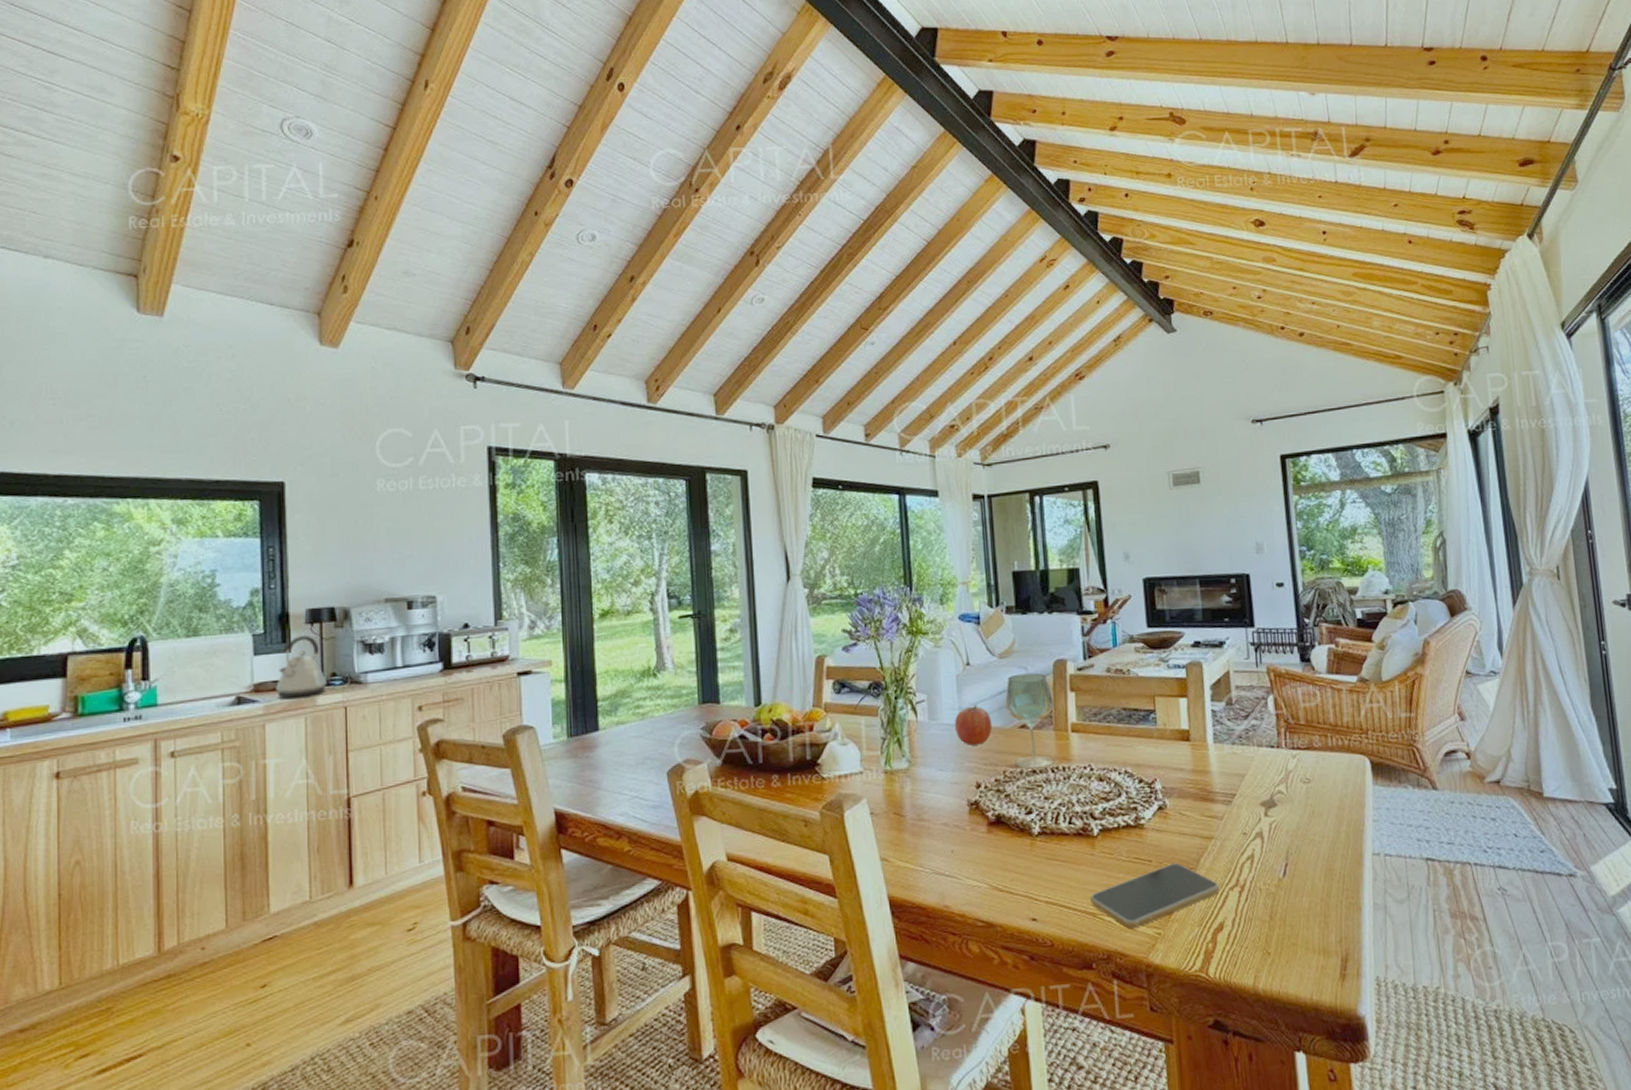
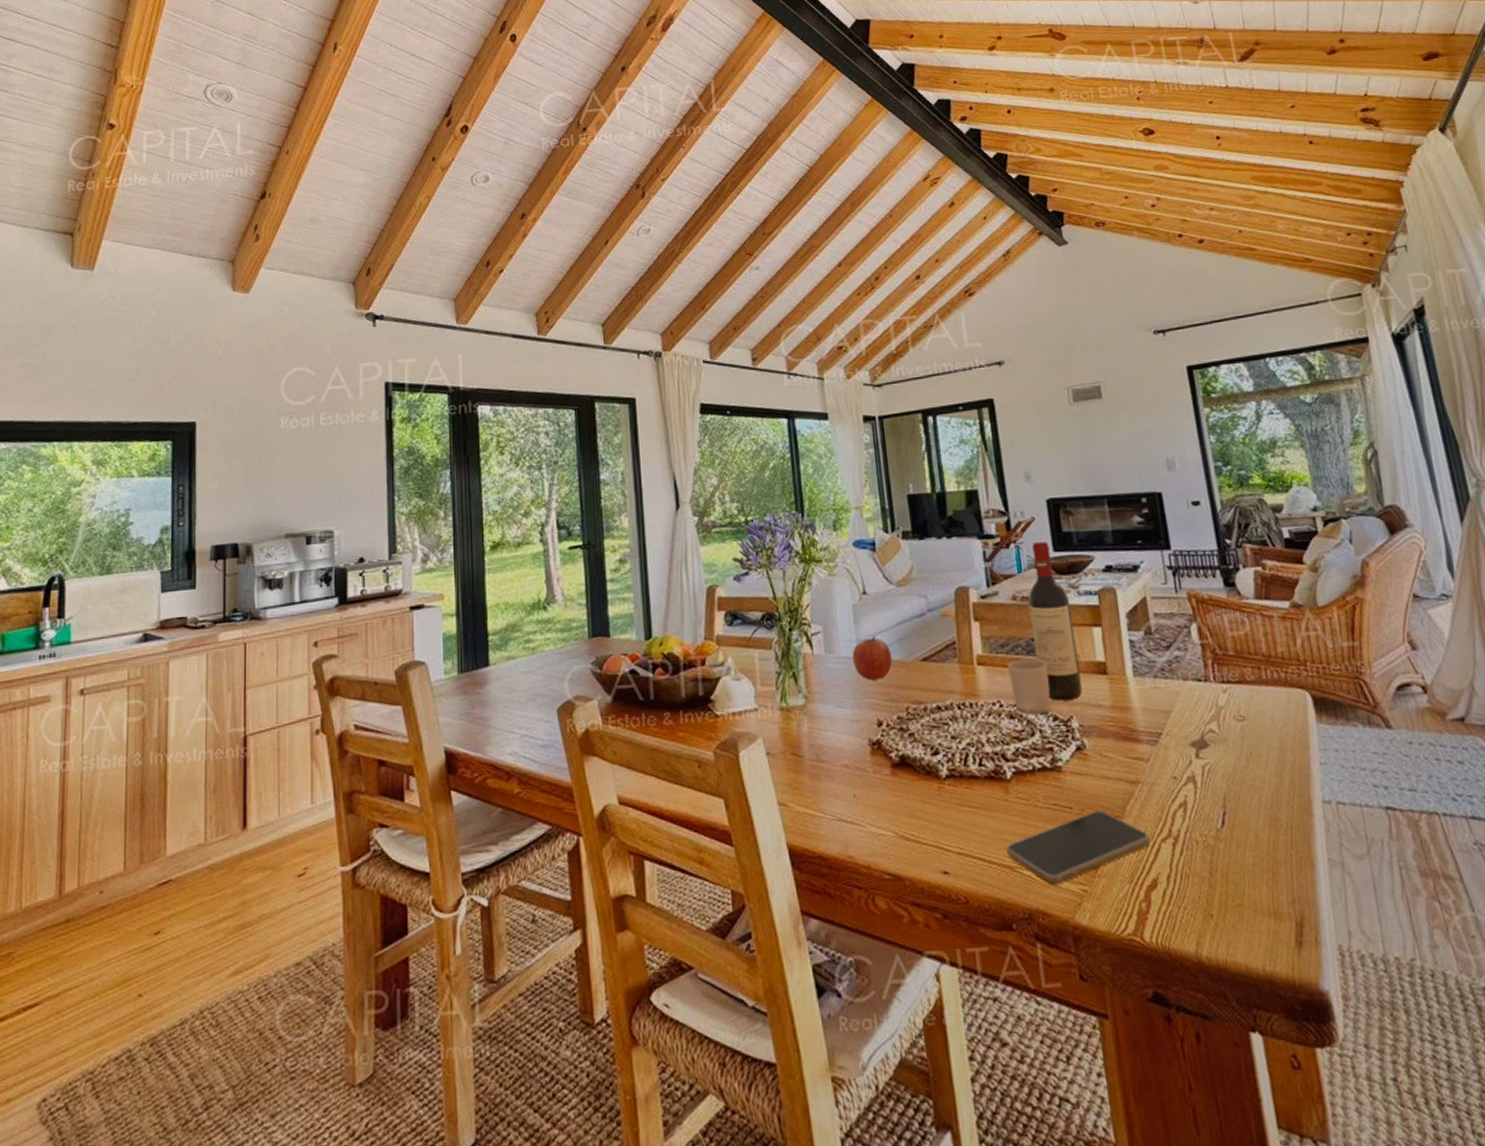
kettle: present [276,635,328,701] -> none [180,572,229,638]
wine glass: present [1004,673,1055,771] -> none [904,601,961,707]
mug: none [1099,726,1138,779] -> present [1008,658,1052,716]
wine bottle: none [1120,617,1167,765] -> present [1027,541,1083,701]

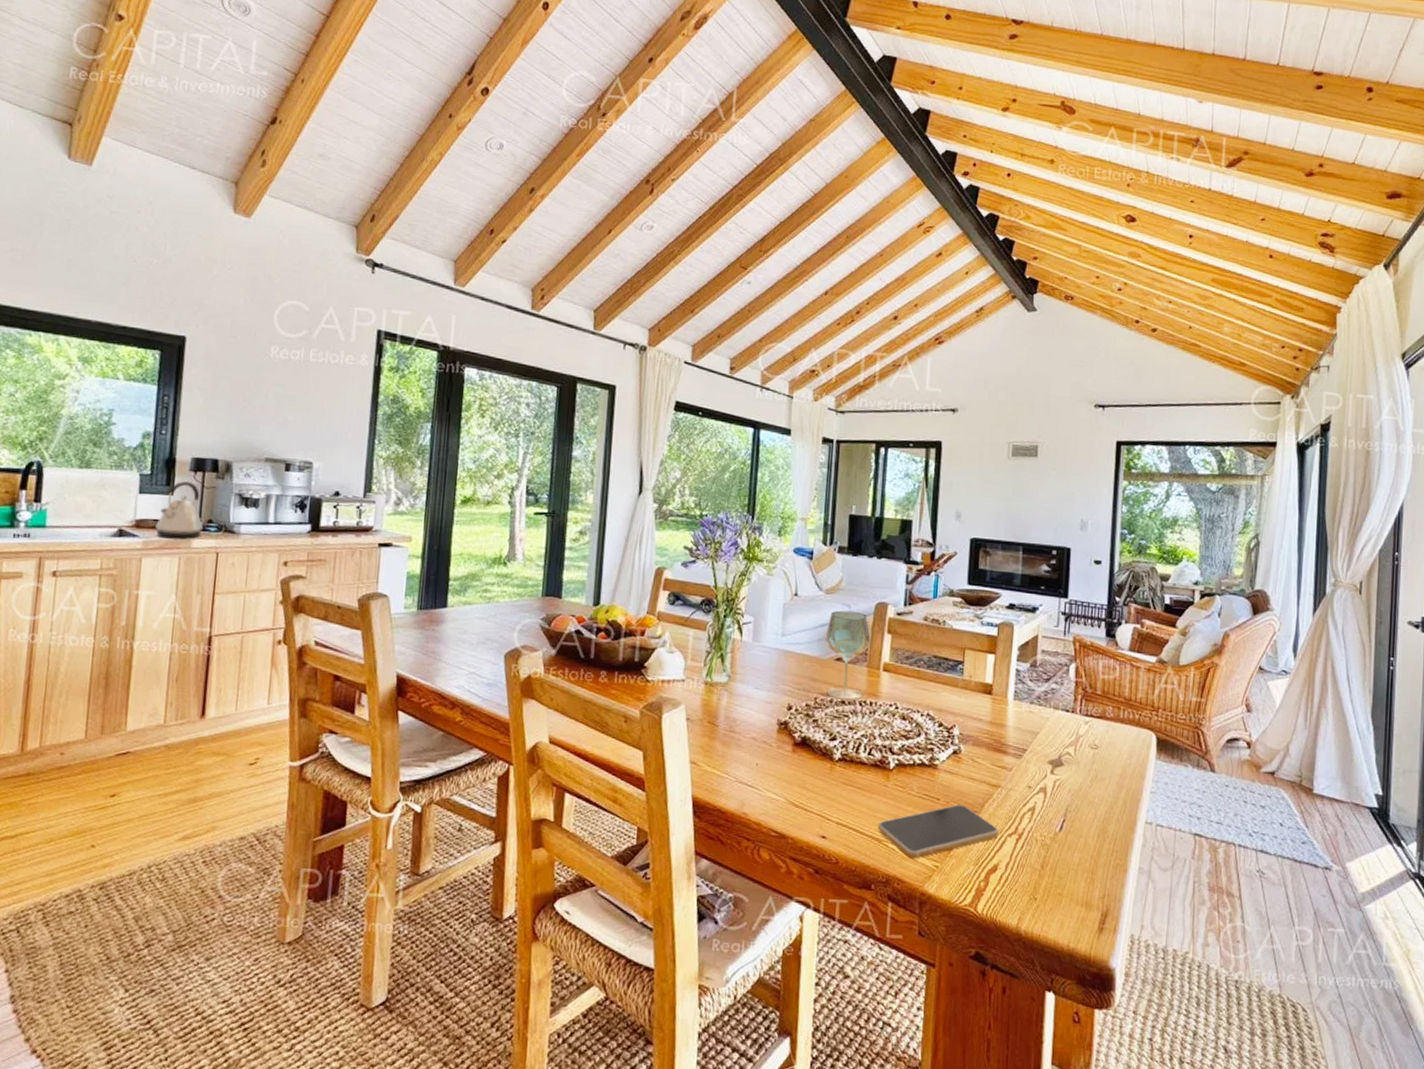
kettle: none [180,572,229,638] -> present [155,481,204,541]
fruit: present [852,636,893,680] -> none [775,633,811,671]
wine glass: none [904,601,961,707] -> present [824,610,871,702]
mug: present [1008,658,1052,716] -> none [908,671,943,720]
wine bottle: present [1027,541,1083,701] -> none [934,573,973,712]

